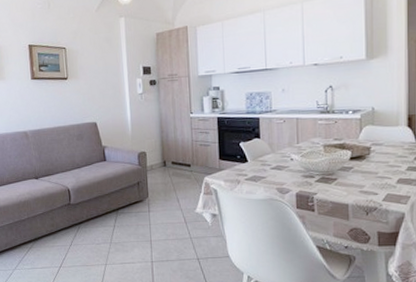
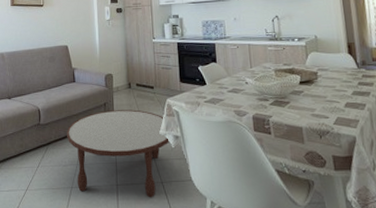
coffee table: none [99,188,207,274] -> present [67,109,169,198]

